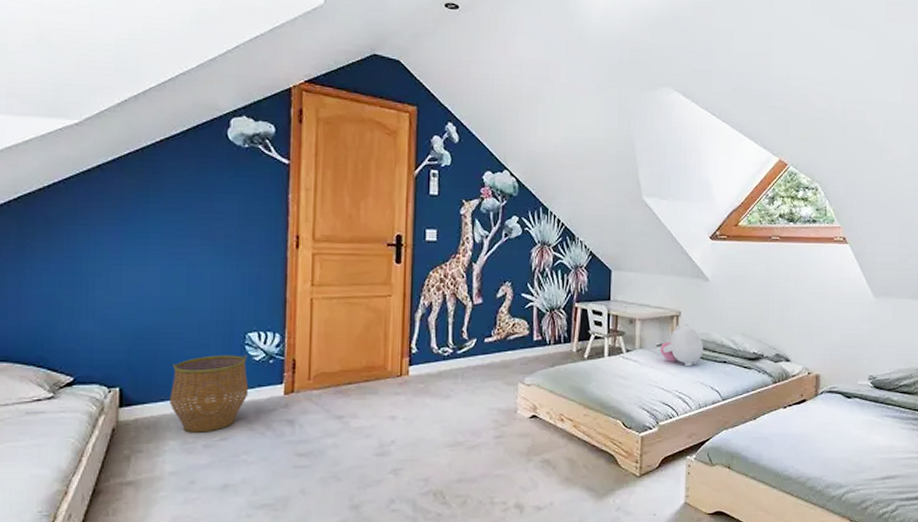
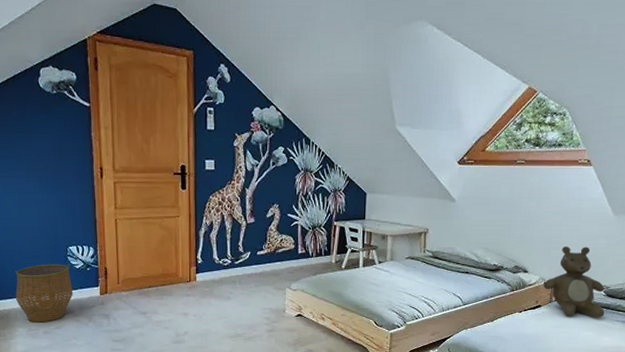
plush toy: present [659,324,704,367] -> none [408,239,449,276]
teddy bear: none [807,332,874,413] -> present [543,247,605,318]

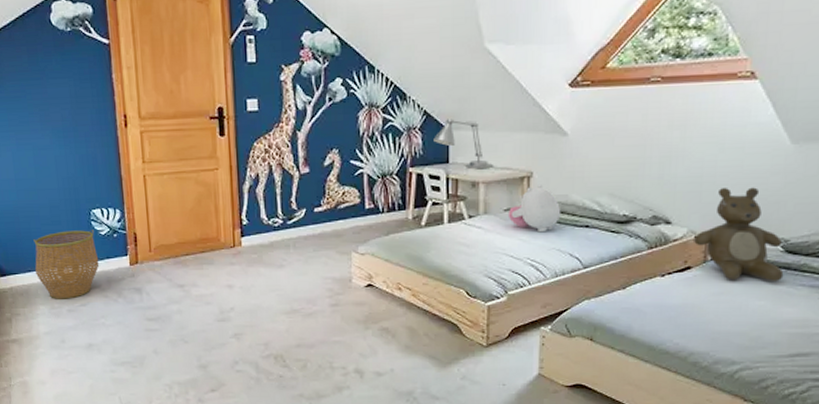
desk lamp: none [354,184,399,225] -> present [434,119,493,170]
plush toy: none [408,239,449,276] -> present [507,185,561,233]

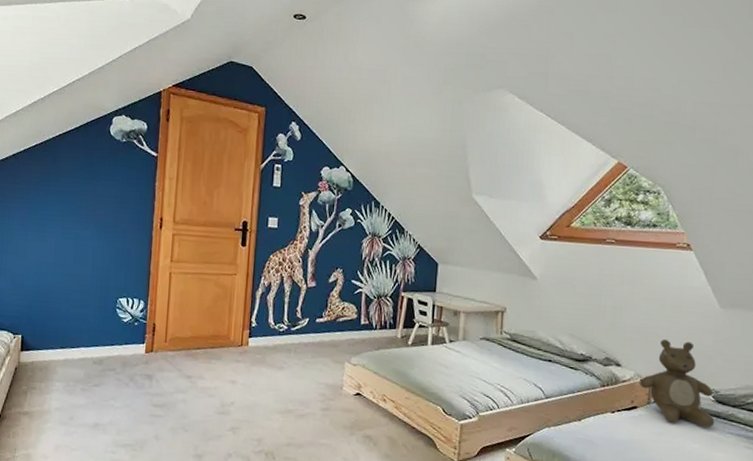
basket: present [33,230,100,299] -> none [58,314,118,379]
desk lamp: present [434,119,493,170] -> none [424,254,473,301]
plush toy: present [507,185,561,233] -> none [483,320,529,362]

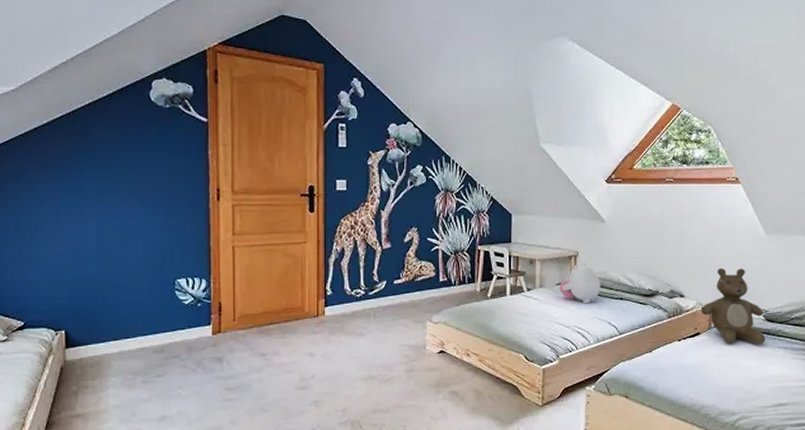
plush toy: none [483,320,529,362] -> present [559,263,601,304]

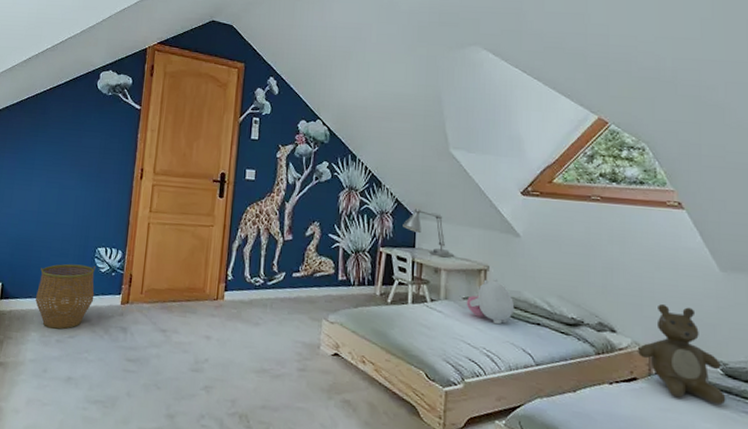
basket: none [110,299,180,370] -> present [36,264,95,330]
desk lamp: none [499,205,547,249] -> present [403,208,454,258]

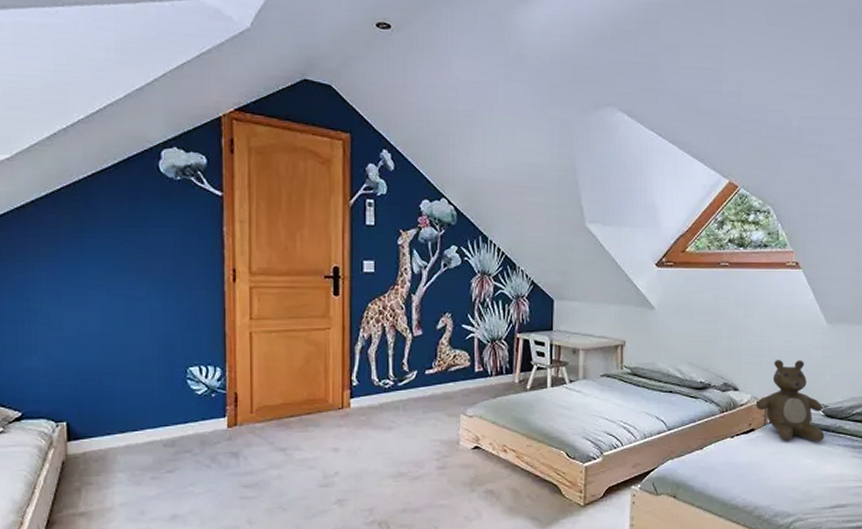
basket: present [36,264,95,330] -> none [116,389,193,466]
desk lamp: present [403,208,454,258] -> none [539,289,591,337]
plush toy: present [466,279,515,325] -> none [604,353,649,397]

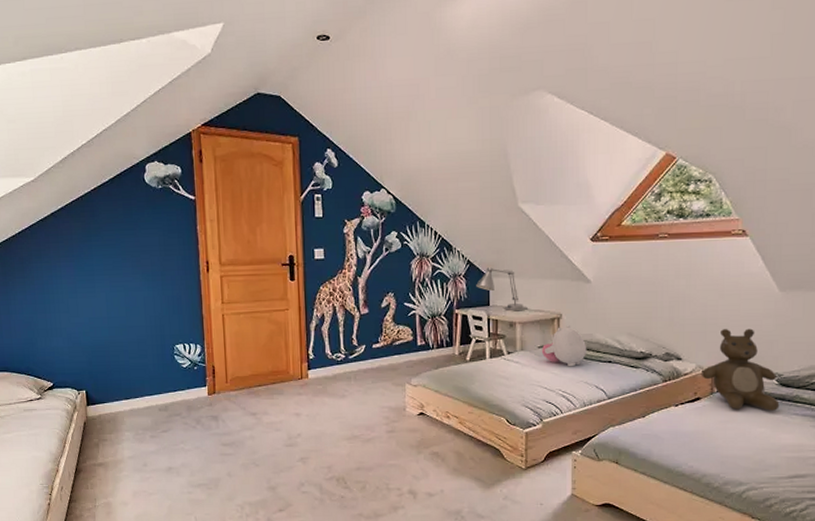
desk lamp: none [539,289,591,337] -> present [476,267,528,312]
plush toy: none [604,353,649,397] -> present [541,325,587,367]

